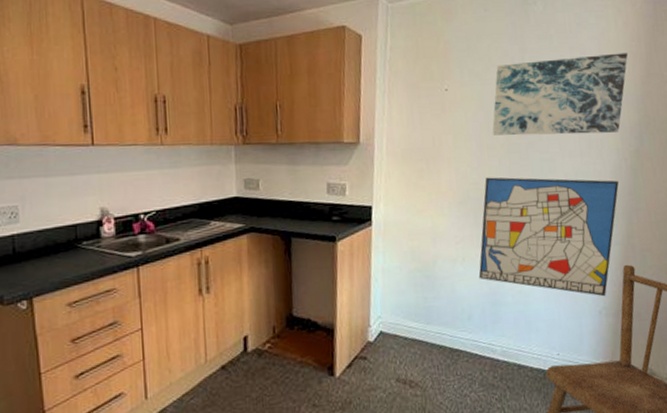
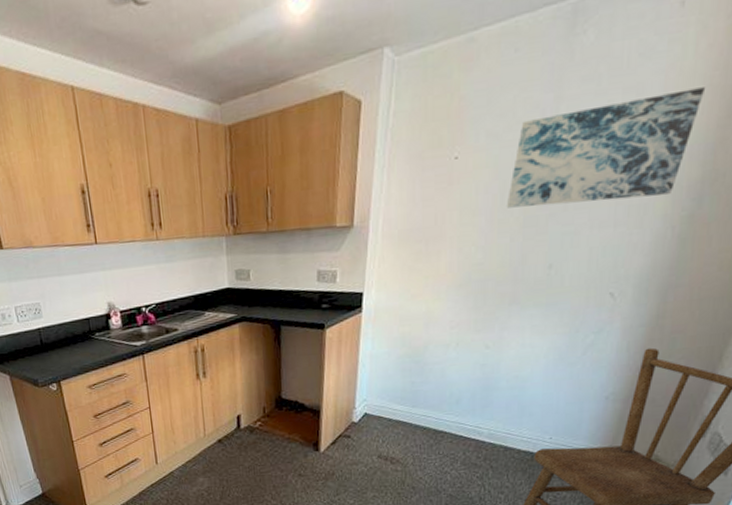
wall art: present [478,177,619,297] -> none [472,253,659,382]

